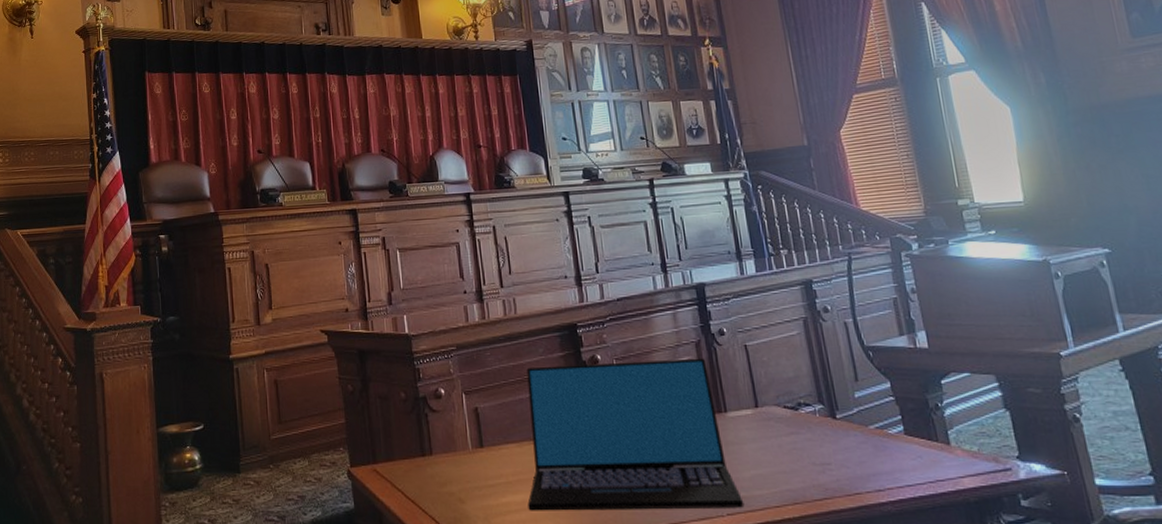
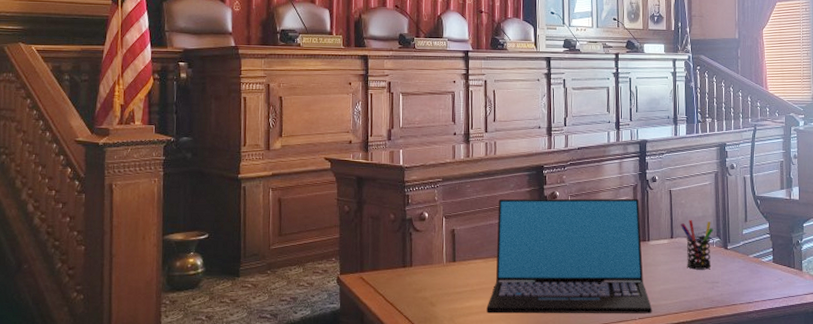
pen holder: none [765,381,818,448] -> present [680,219,713,270]

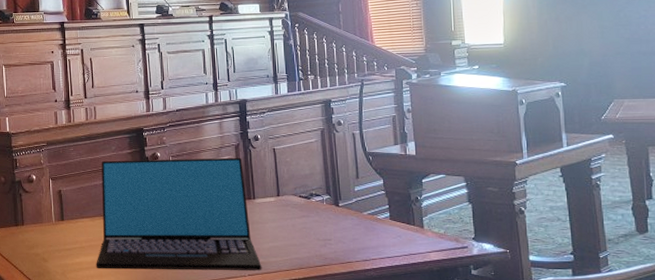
pen holder: present [680,219,713,270] -> none [286,177,323,227]

